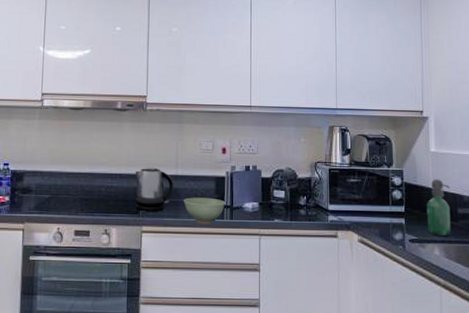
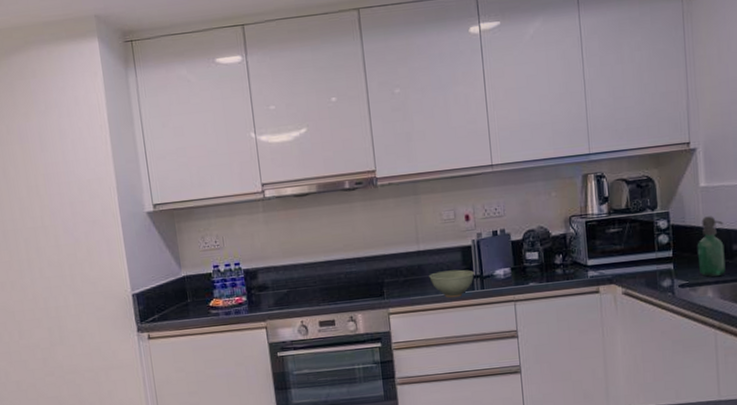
kettle: present [135,167,174,211] -> none [374,246,418,293]

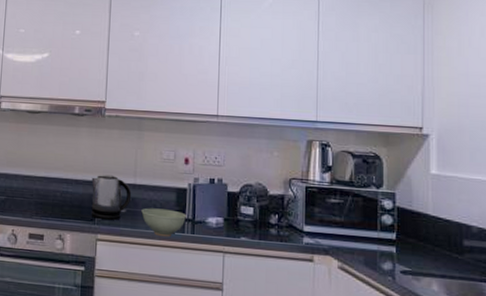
kettle: none [374,246,418,293] -> present [91,174,132,220]
soap dispenser: present [697,216,726,277] -> none [423,205,455,271]

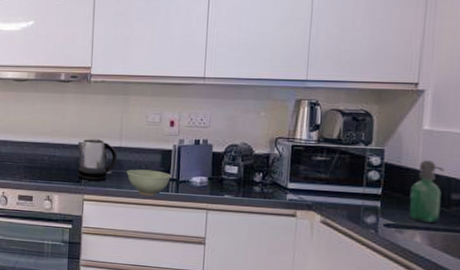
soap dispenser: none [423,205,455,271] -> present [408,160,445,224]

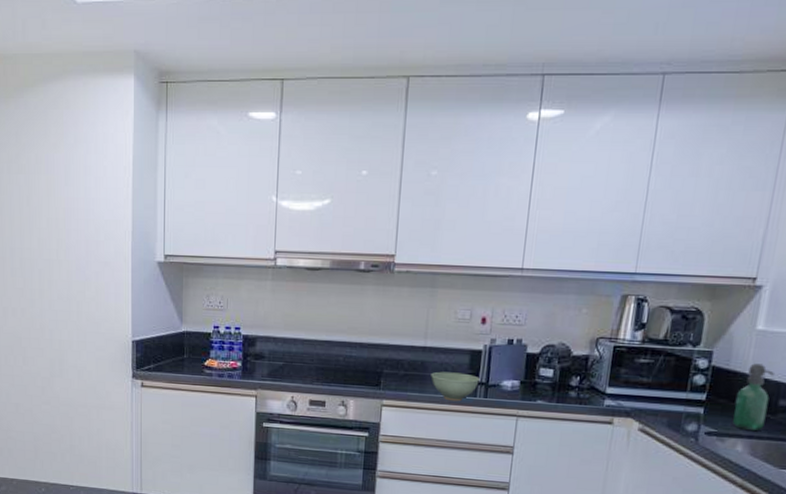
kettle: present [77,138,118,181] -> none [376,336,421,385]

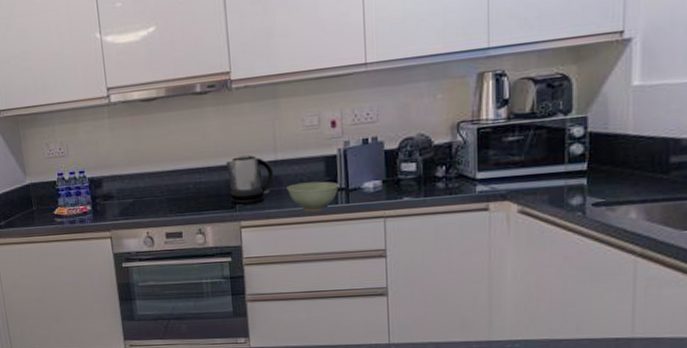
kettle: none [376,336,421,385] -> present [226,154,274,205]
soap dispenser: present [732,363,776,432] -> none [620,121,661,195]

